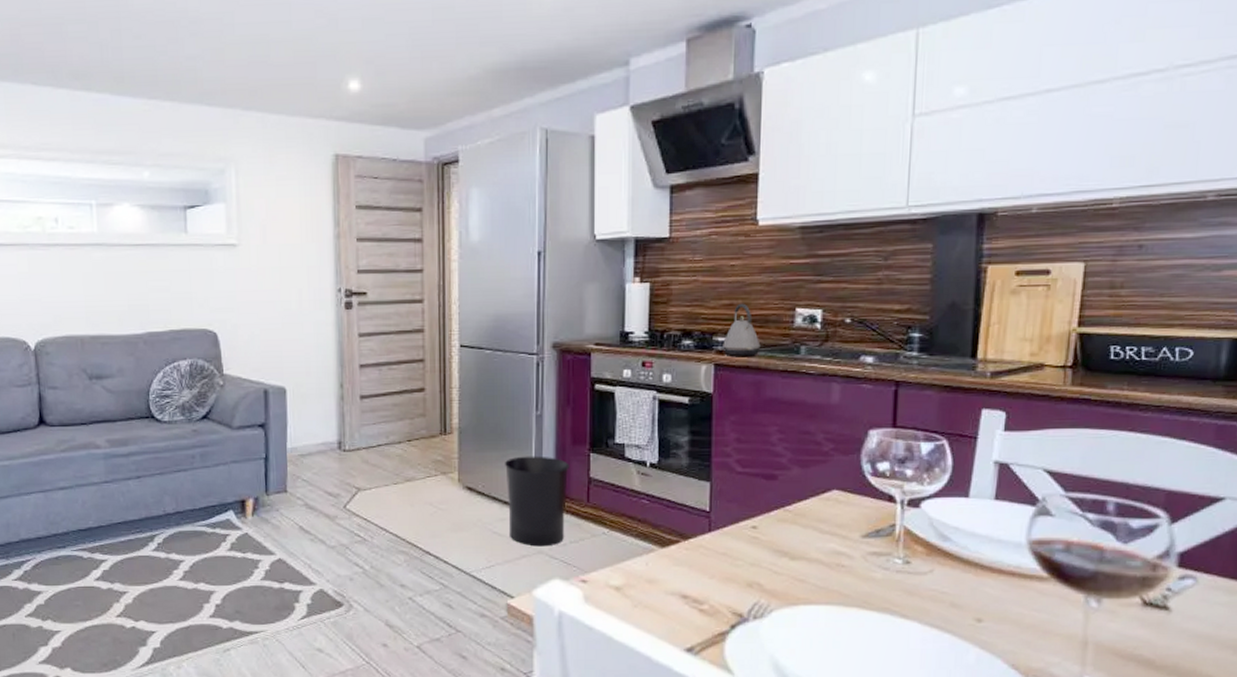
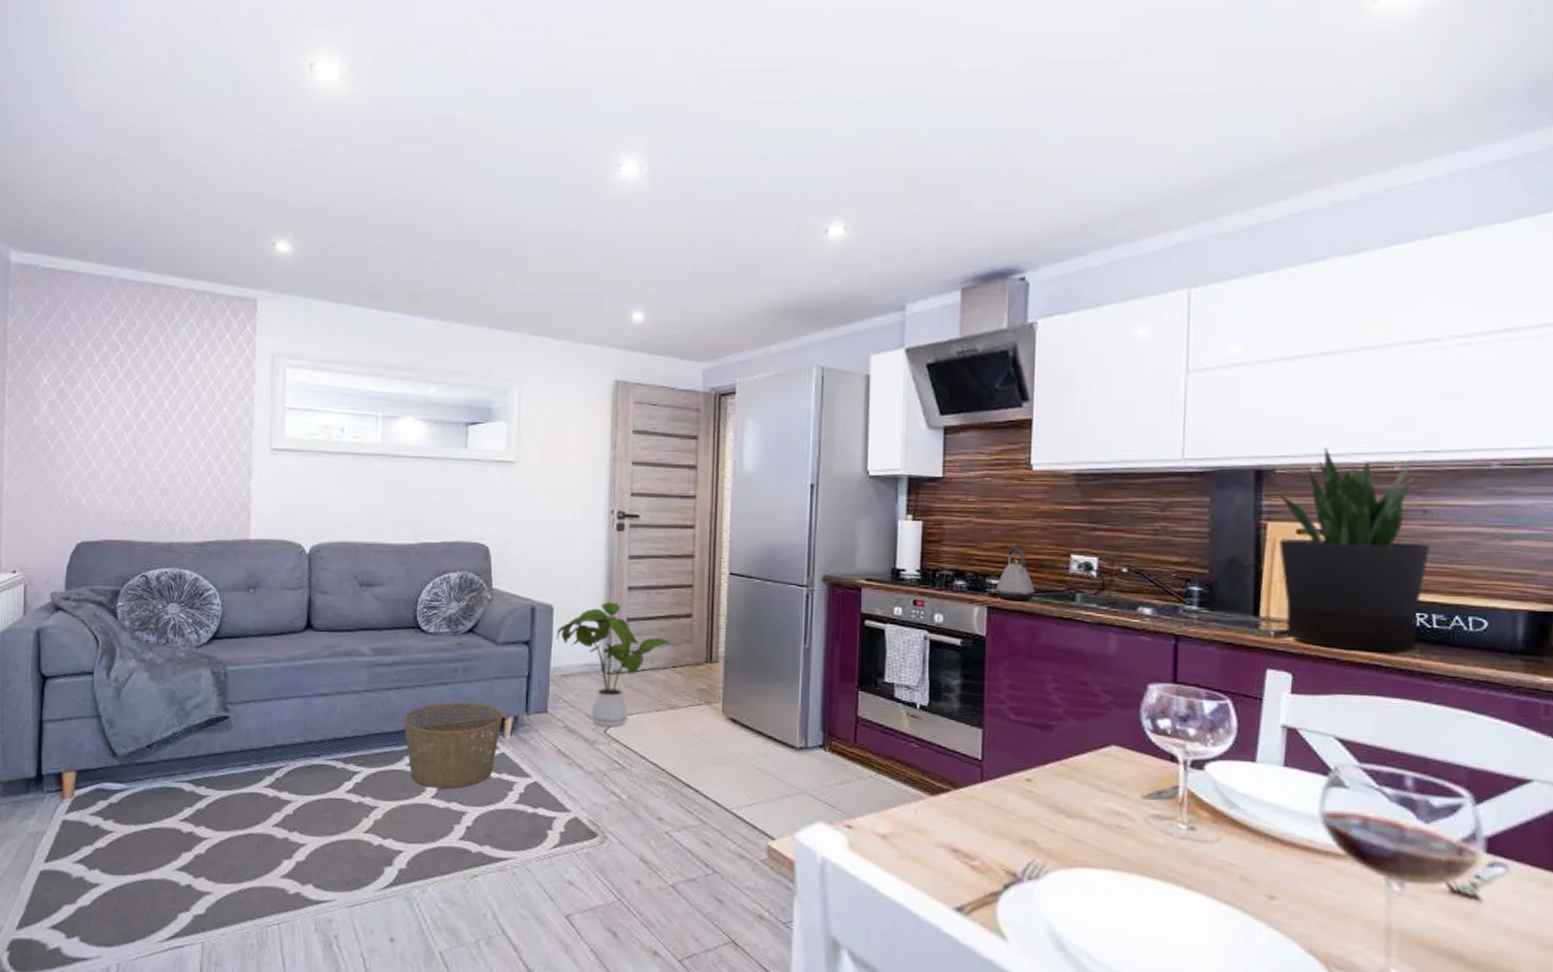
basket: none [144,487,244,571] -> present [403,702,503,789]
house plant: none [291,380,410,503] -> present [556,601,676,728]
waste bin: present [505,456,569,547] -> none [771,690,837,787]
planter: none [998,187,1143,387] -> present [1278,447,1429,653]

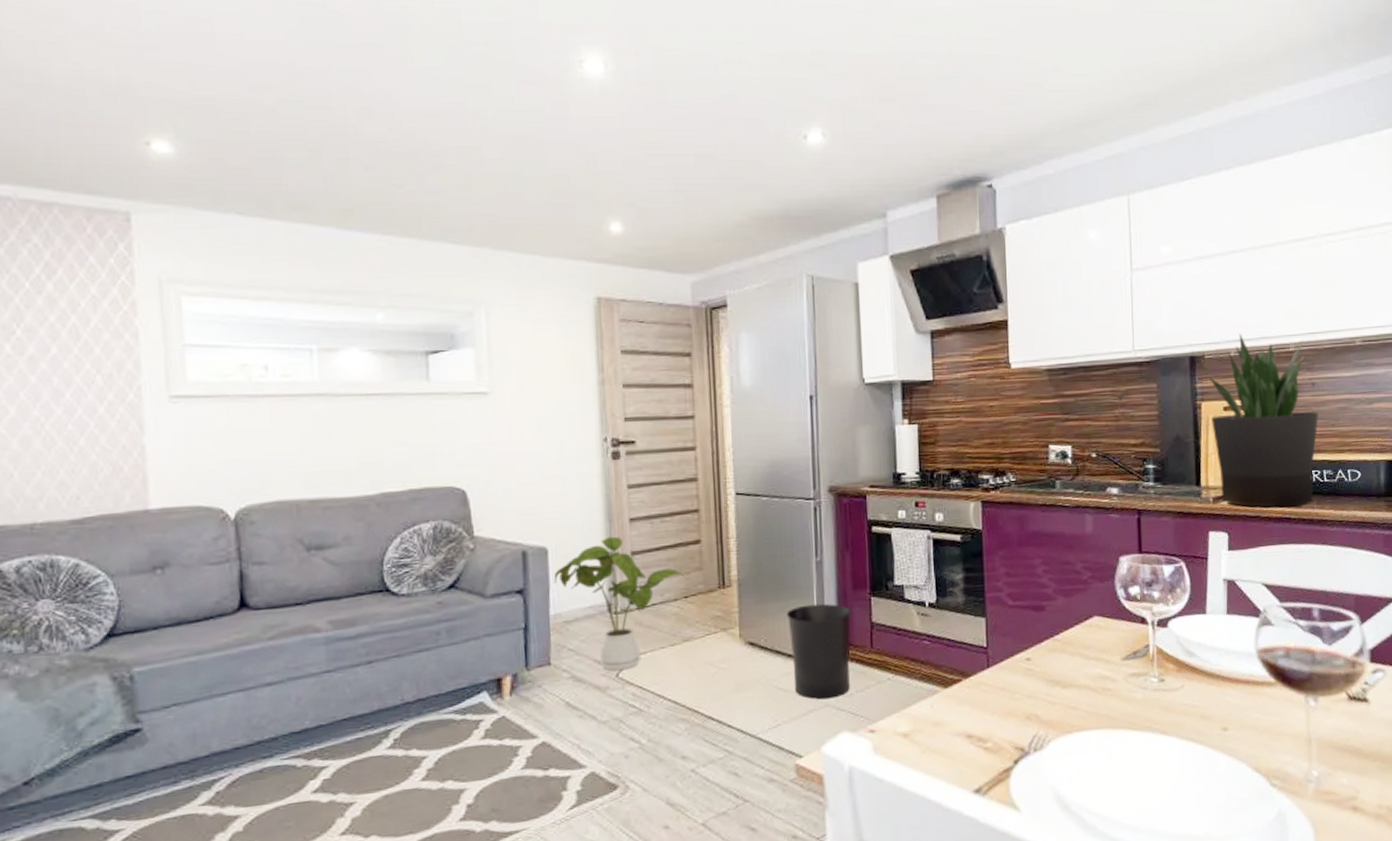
basket: present [403,702,503,789] -> none [377,665,500,770]
waste bin: none [771,690,837,787] -> present [787,603,852,699]
kettle: present [996,546,1035,602] -> none [987,442,1021,494]

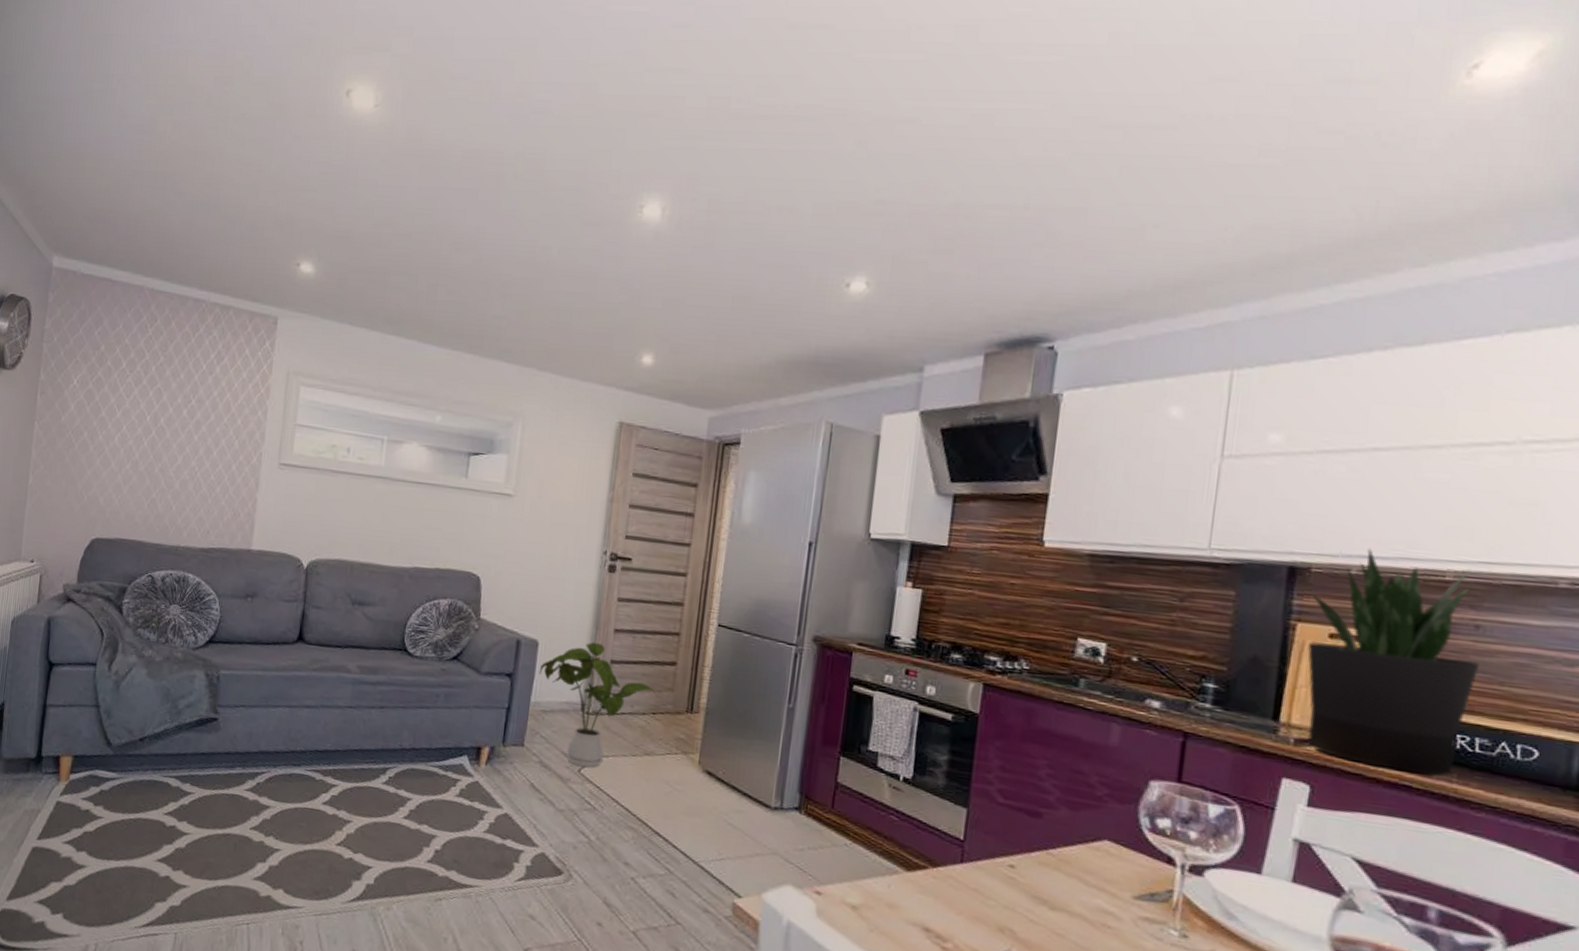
waste bin: present [787,603,852,699] -> none [745,748,817,848]

